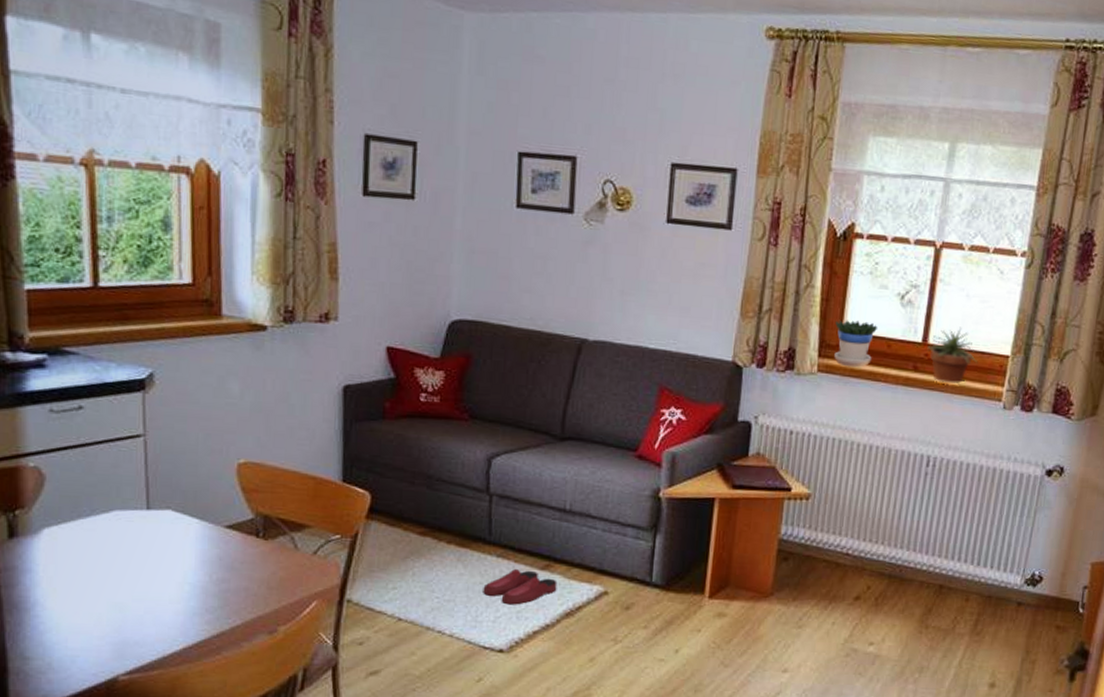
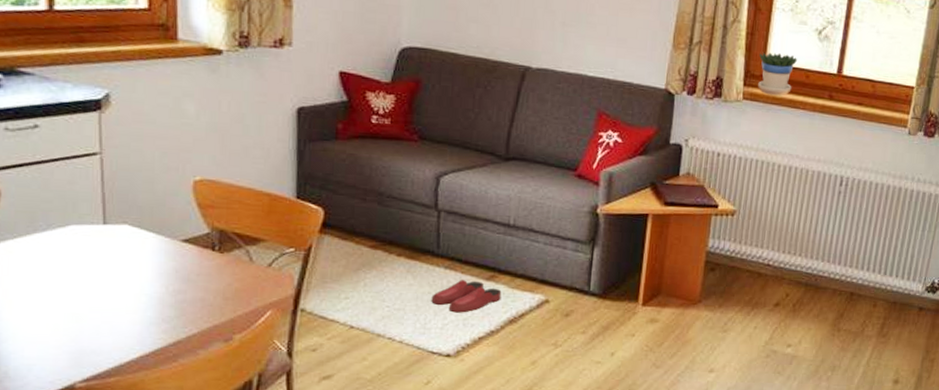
potted plant: present [927,326,977,384] -> none [841,60,886,111]

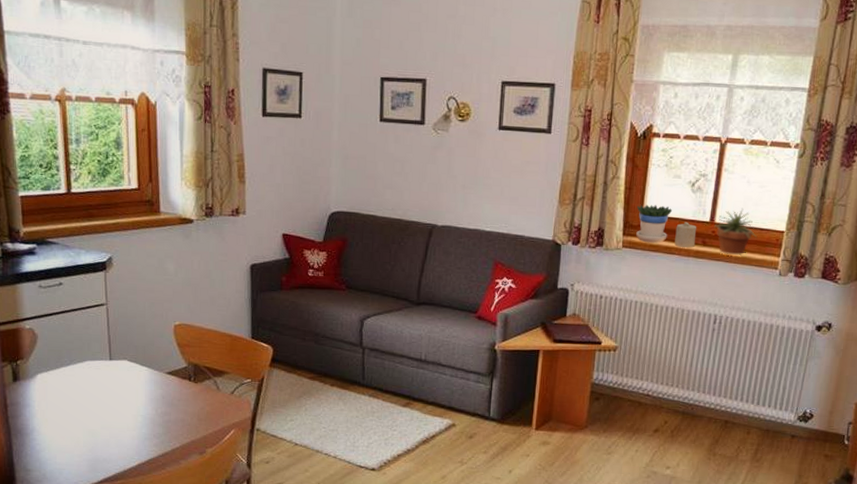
slippers: present [431,279,502,313] -> none [359,405,416,434]
candle: none [799,73,824,102] -> present [674,221,697,248]
potted plant: none [841,60,886,111] -> present [714,208,757,256]

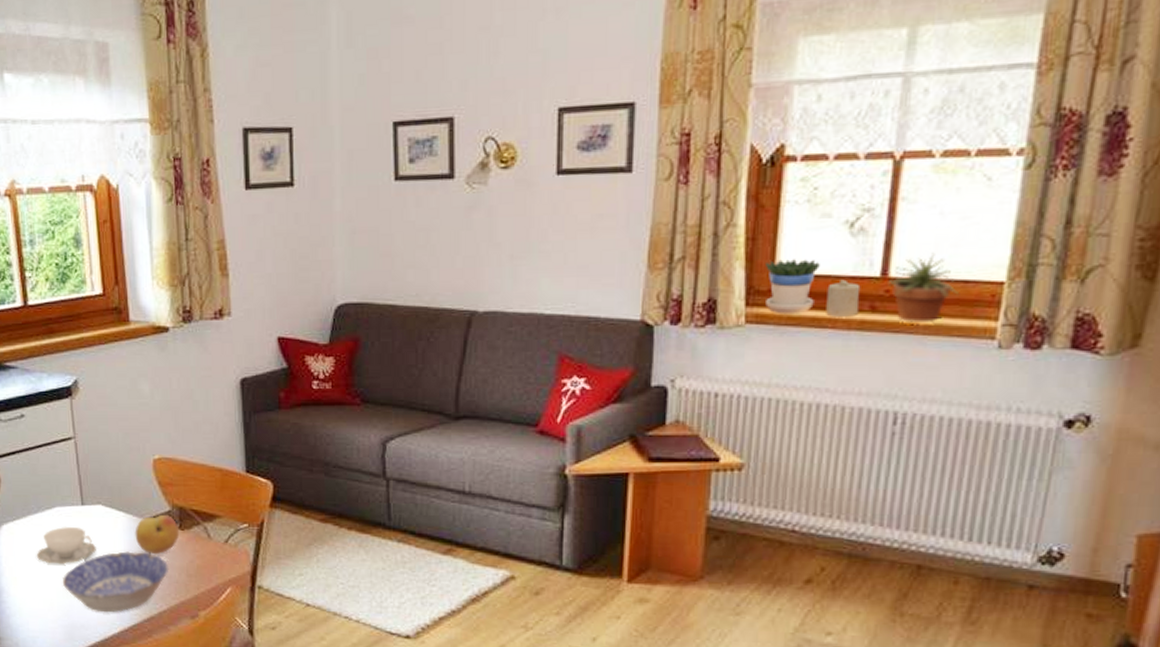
teacup: none [67,377,121,409] -> present [37,526,96,565]
bowl: none [88,399,183,449] -> present [62,551,169,612]
fruit: none [155,370,194,402] -> present [135,515,180,554]

